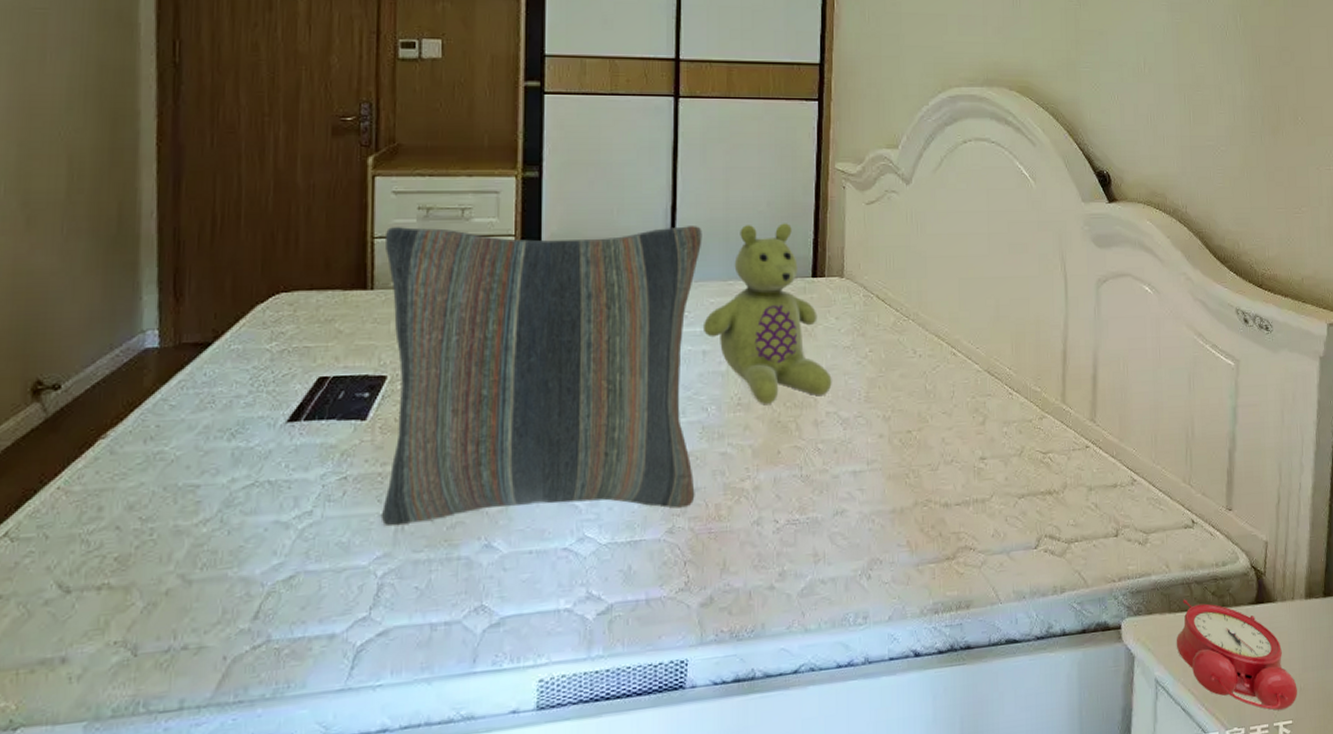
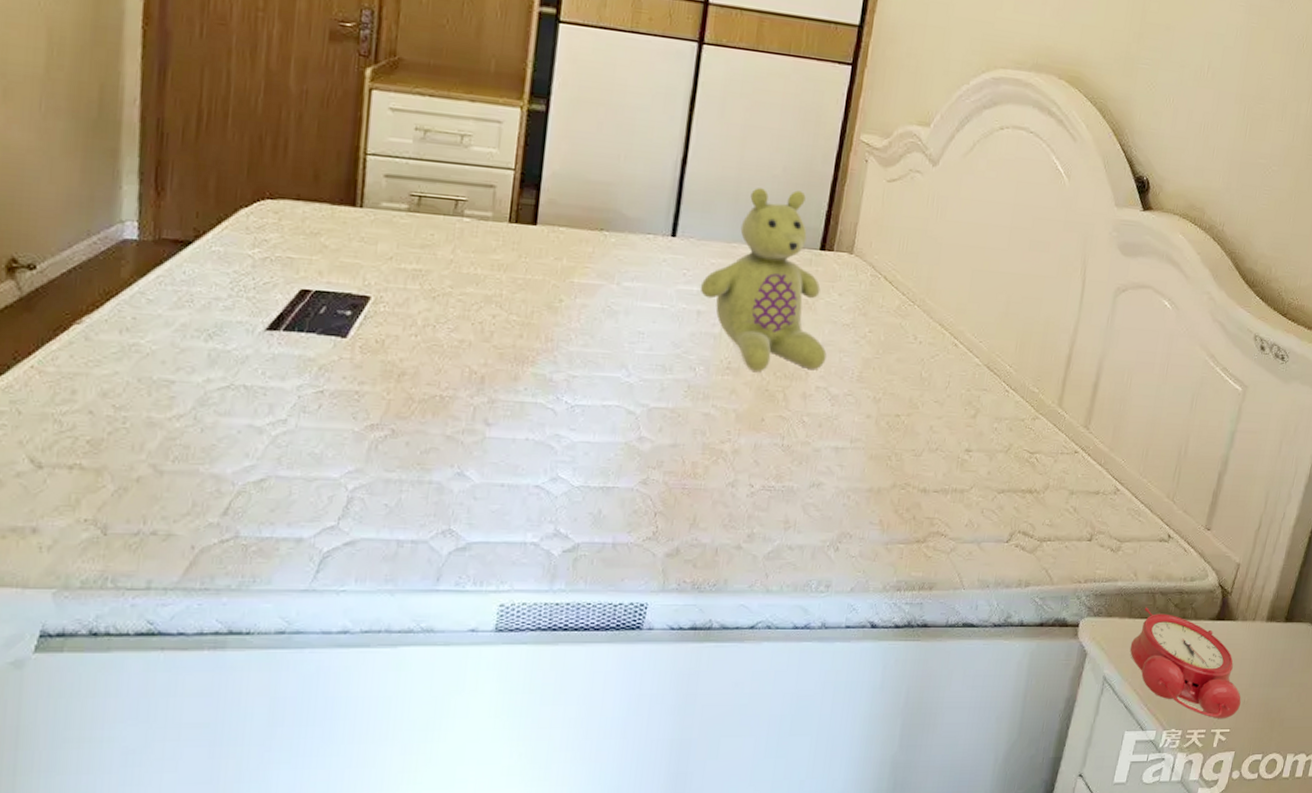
pillow: present [380,226,702,527] -> none [355,145,712,462]

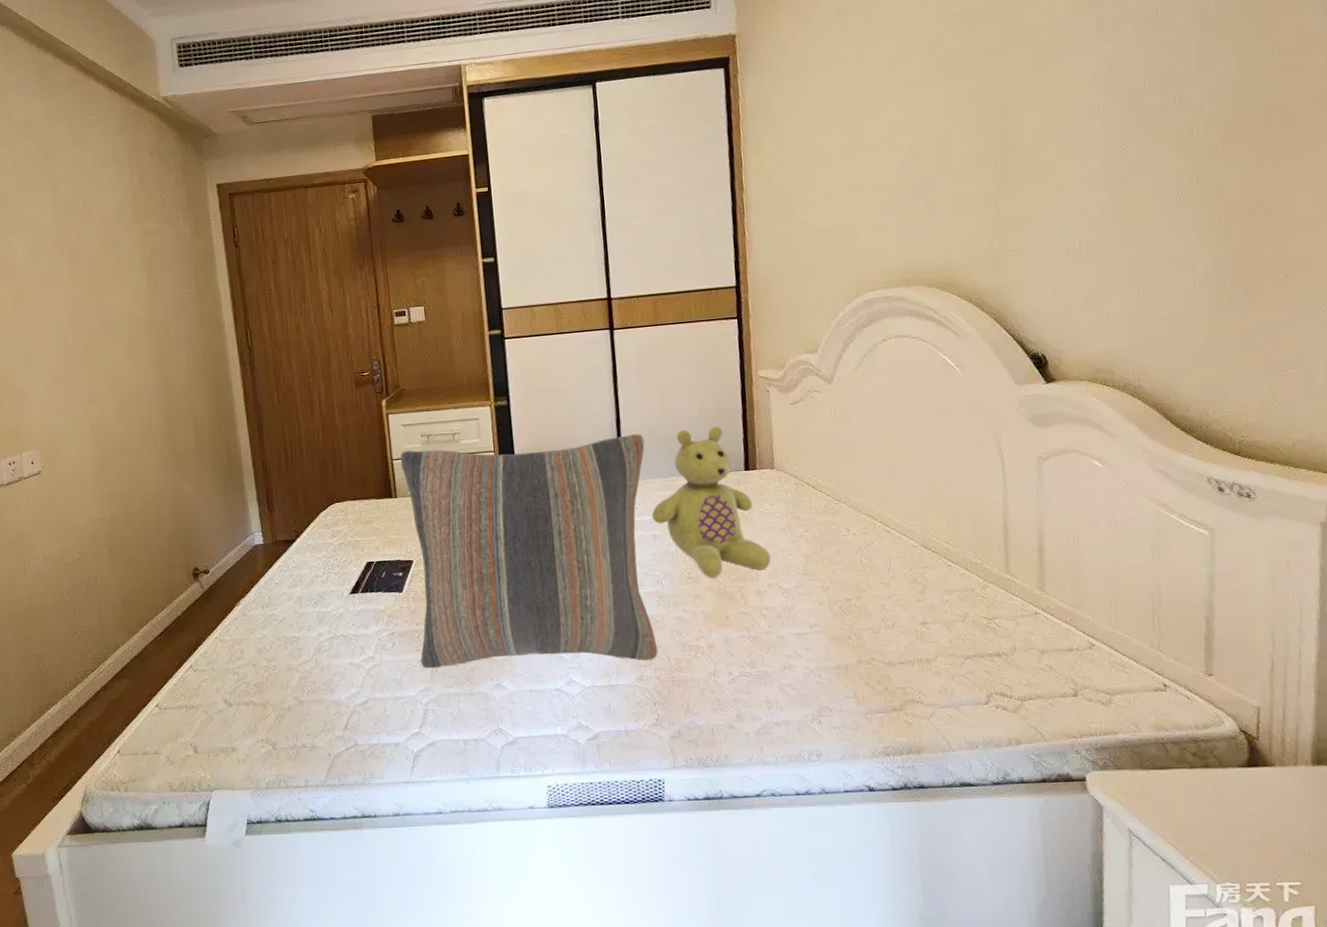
pillow: none [355,145,712,462] -> present [400,434,658,669]
alarm clock: present [1130,607,1241,720] -> none [1151,757,1306,872]

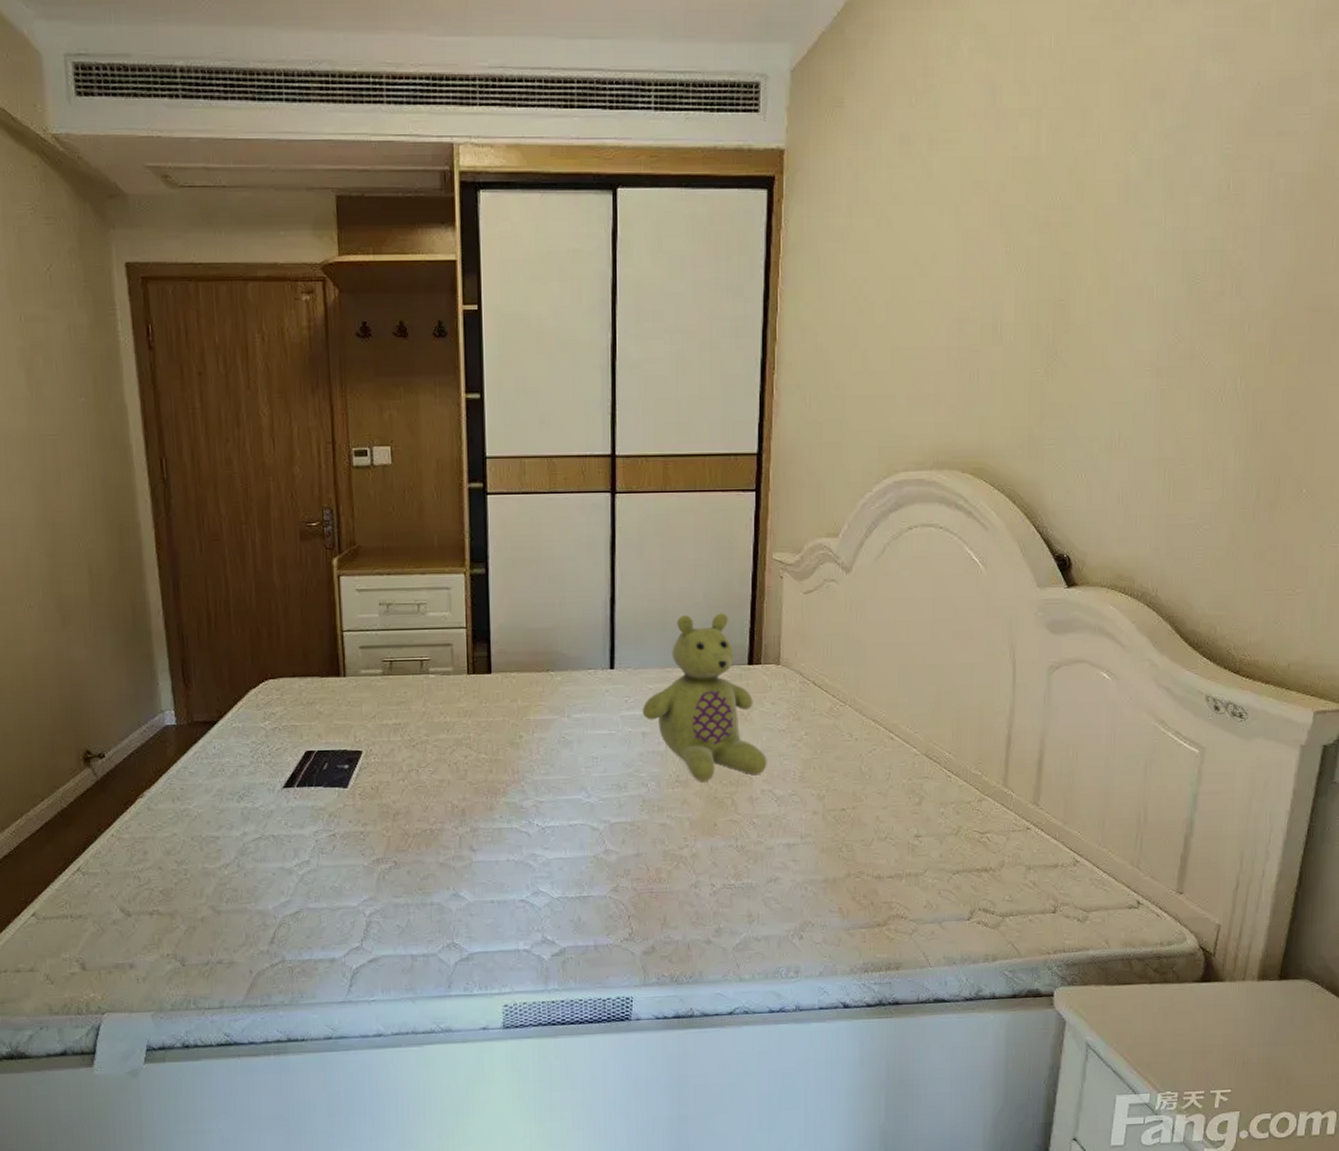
pillow: present [400,434,658,669] -> none [352,617,641,876]

